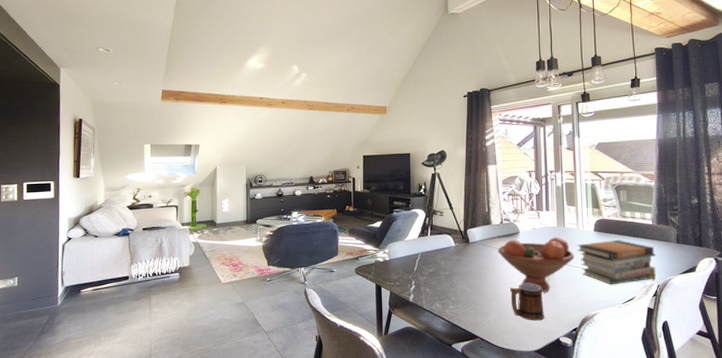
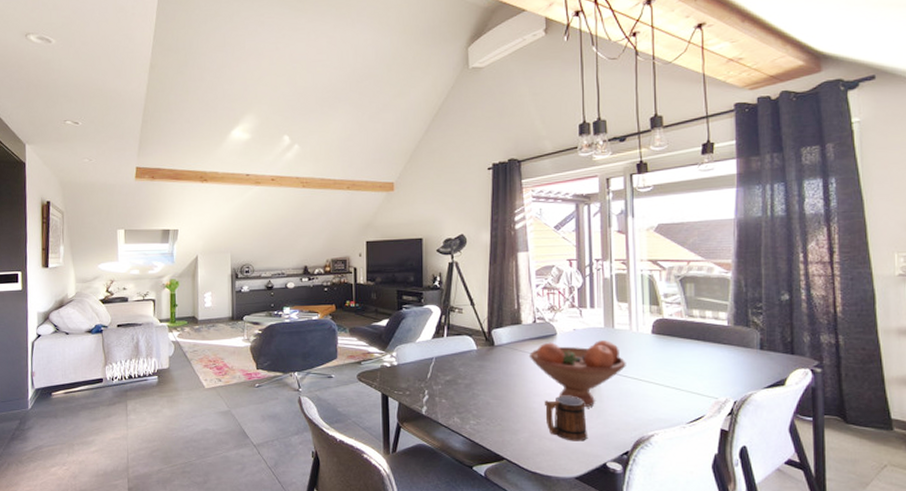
book stack: present [576,240,656,285] -> none [629,345,732,400]

